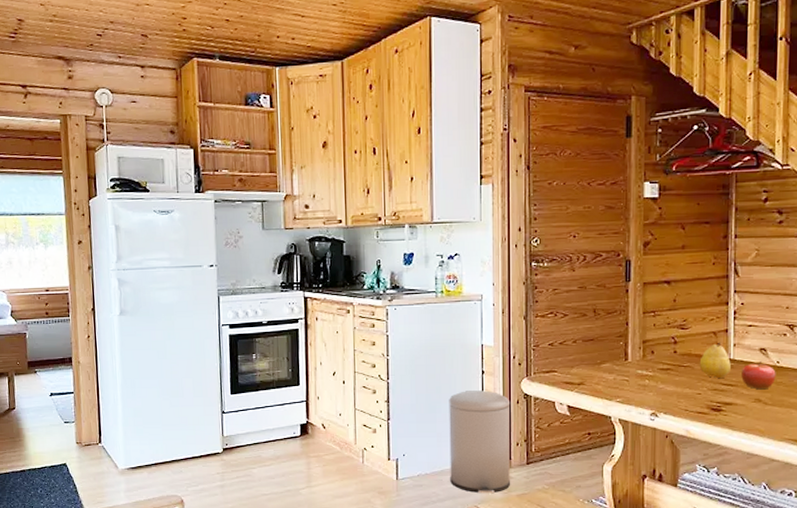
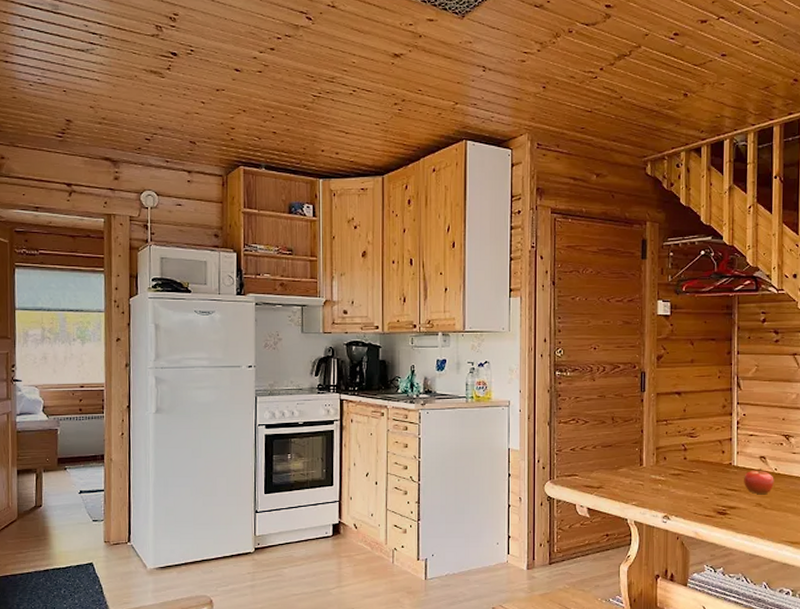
pedal bin: present [449,390,510,494] -> none [477,493,534,593]
fruit: present [699,342,731,379] -> none [706,449,734,484]

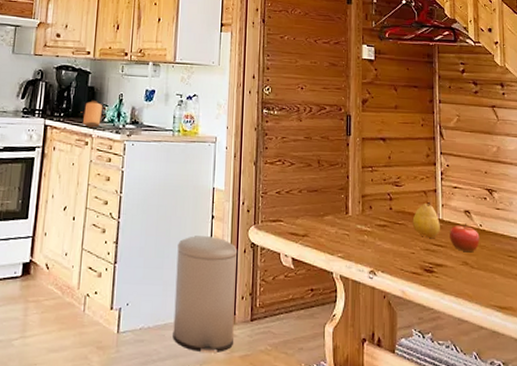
canister: none [374,374,401,399] -> present [80,101,108,128]
pedal bin: none [477,493,534,593] -> present [173,236,237,354]
fruit: none [706,449,734,484] -> present [412,201,440,239]

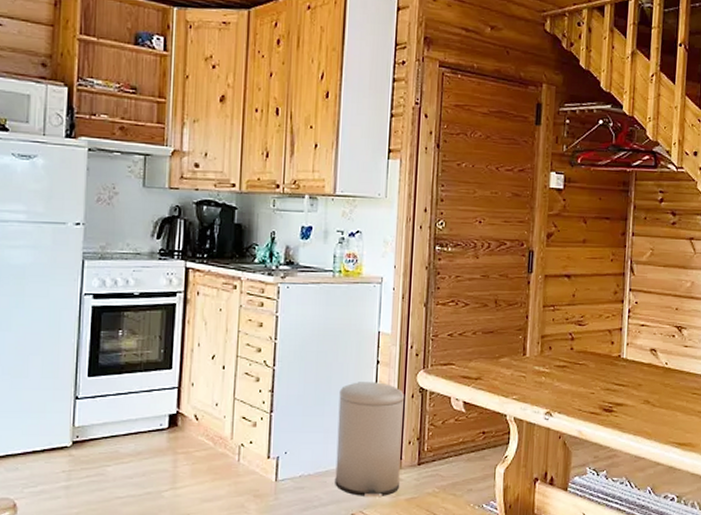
canister: present [80,101,108,128] -> none [226,240,259,270]
fruit: present [412,201,440,239] -> none [594,340,623,379]
fruit: present [450,222,480,252] -> none [632,361,664,391]

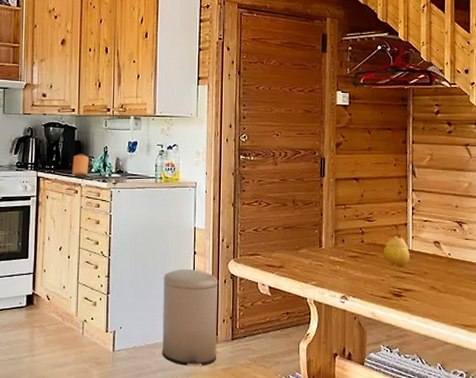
canister: none [226,240,259,270] -> present [69,154,94,178]
fruit: none [594,340,623,379] -> present [383,234,410,267]

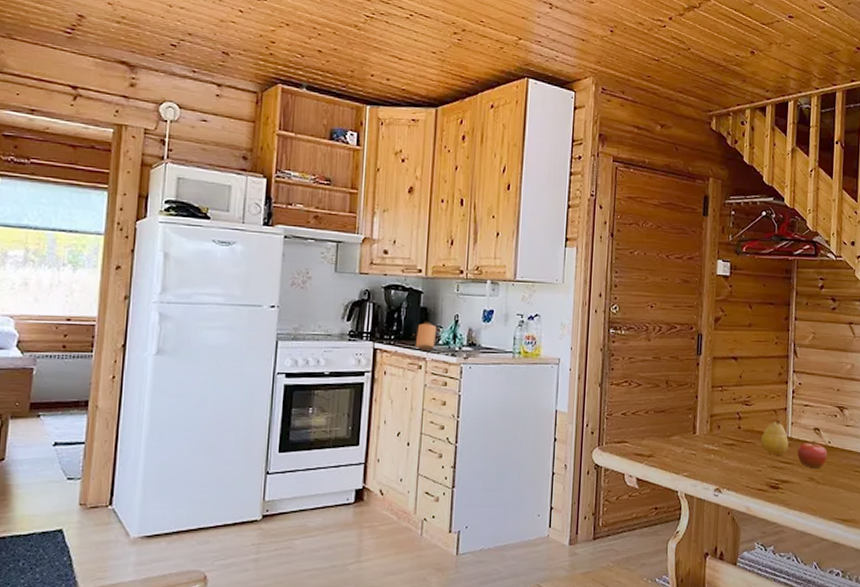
pedal bin: present [162,269,218,367] -> none [513,459,580,571]
fruit: none [419,252,448,278] -> present [797,440,828,469]

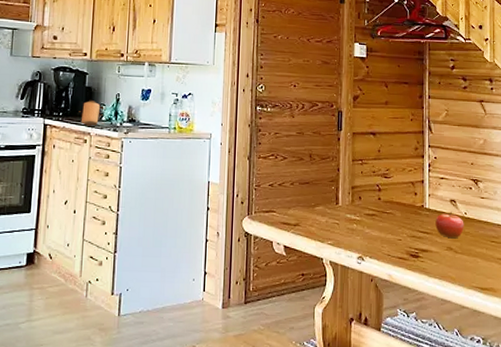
fruit: present [760,420,789,457] -> none [400,191,426,227]

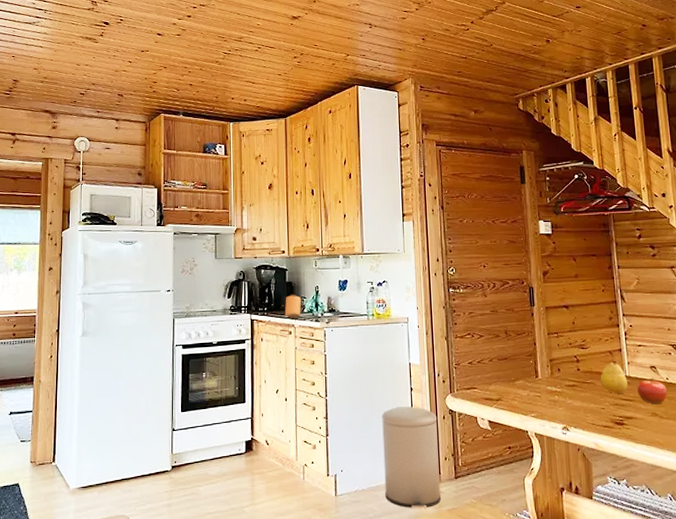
pedal bin: none [171,226,231,333] -> present [382,406,441,509]
fruit: none [400,191,426,227] -> present [600,360,628,395]

